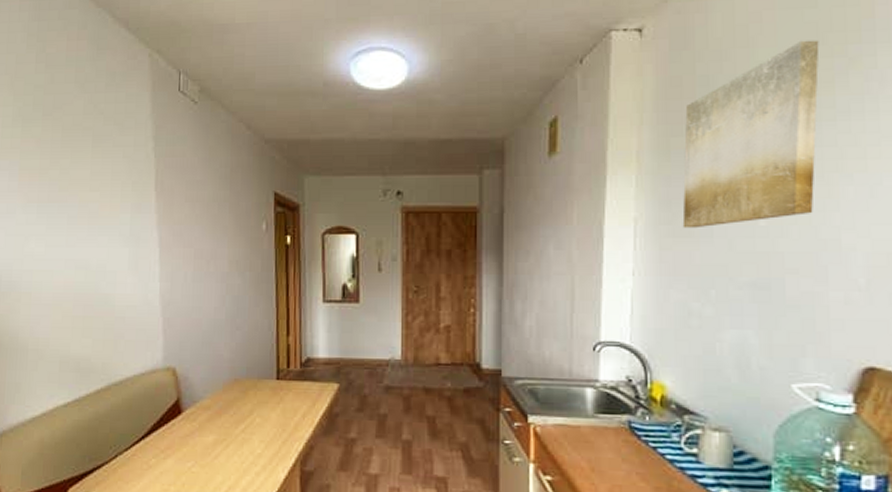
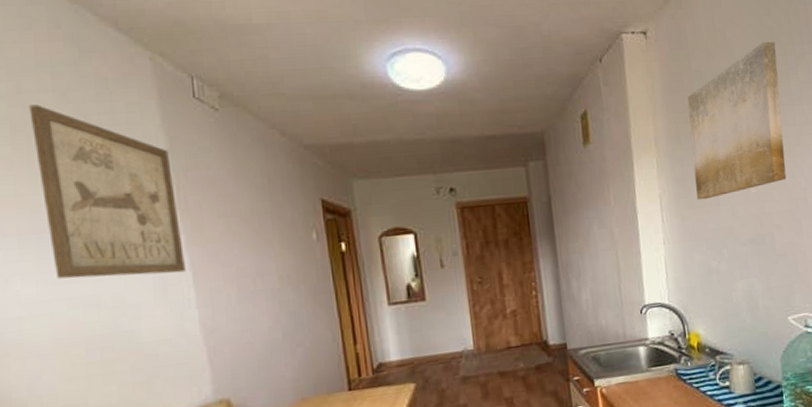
wall art: none [57,93,155,248] -> present [29,104,186,279]

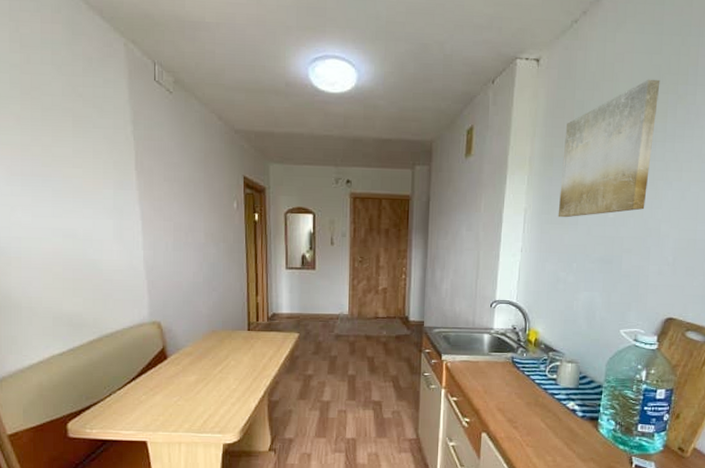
wall art: present [29,104,186,279] -> none [34,74,137,221]

